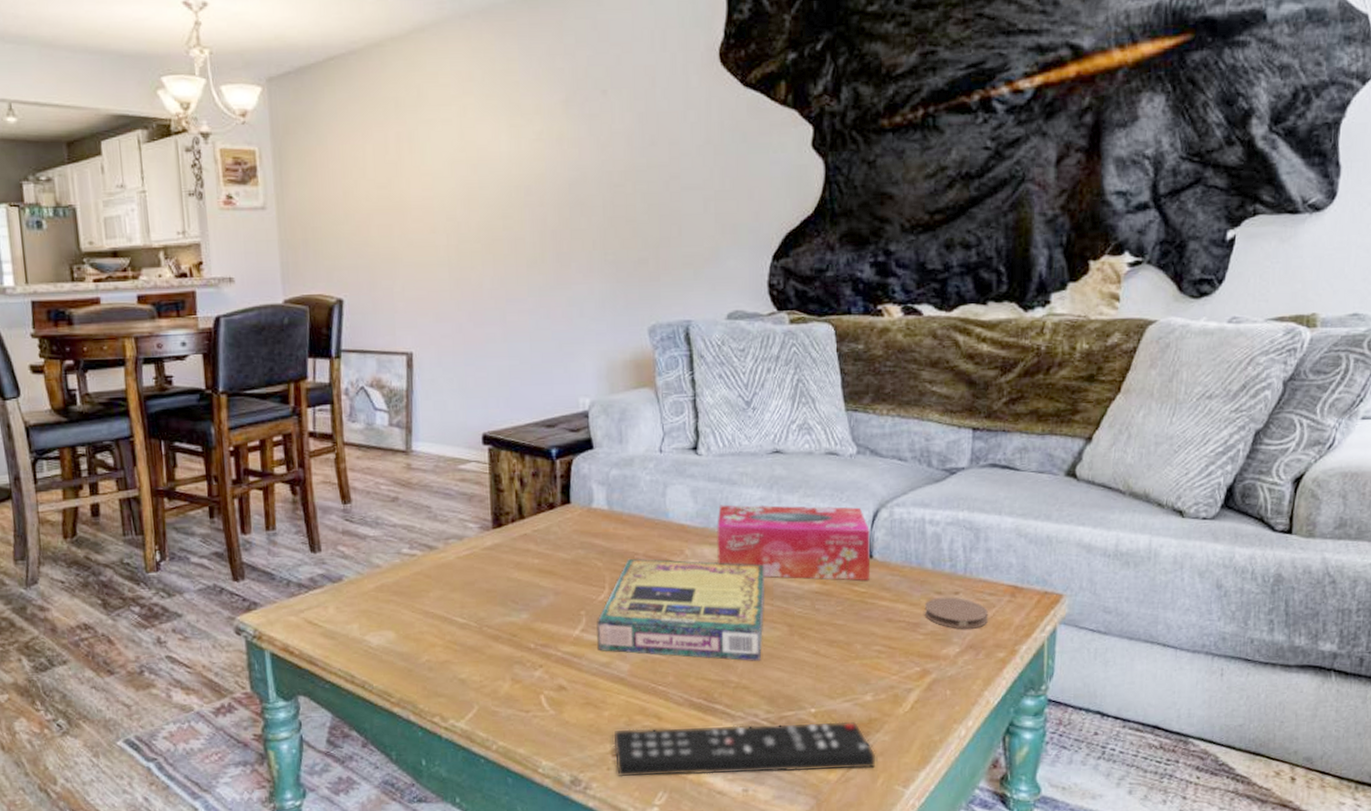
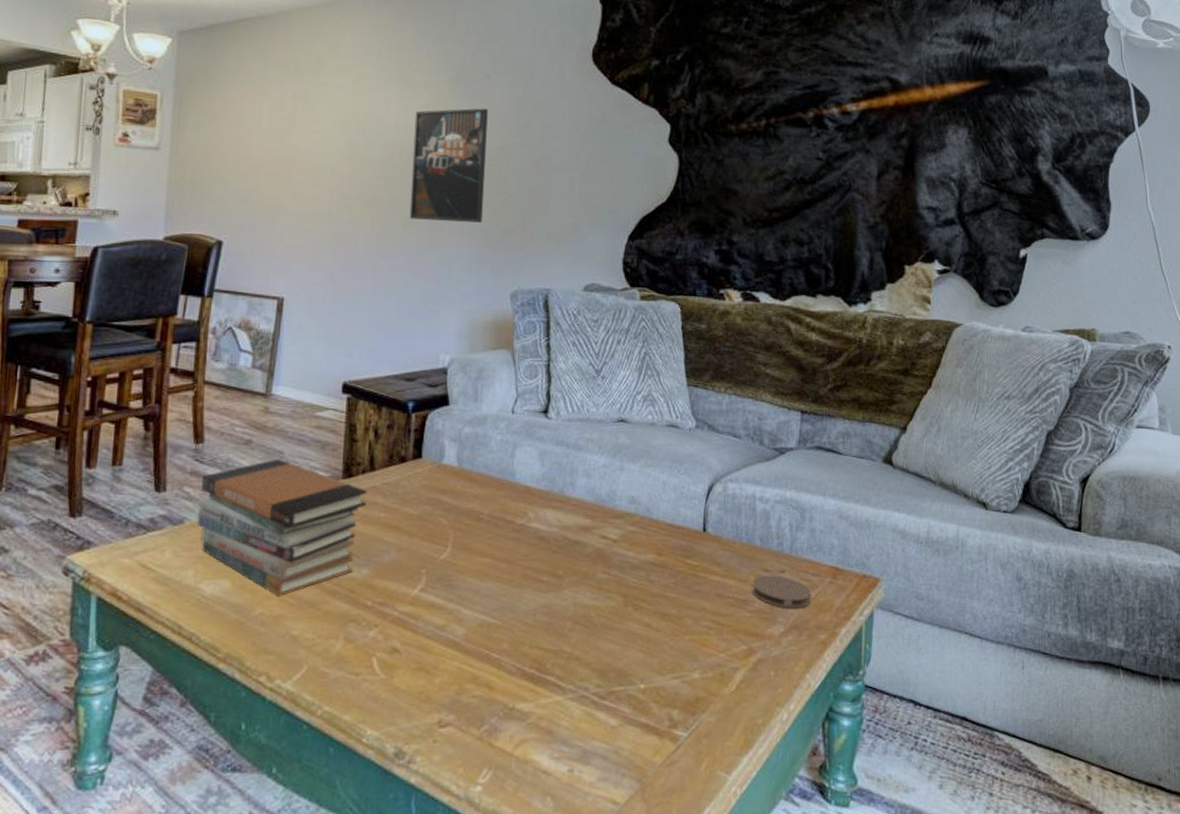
book stack: none [354,513,519,645] -> present [196,458,367,597]
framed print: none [529,129,612,258] -> present [409,108,488,223]
video game box: present [597,558,764,662] -> none [435,517,603,633]
remote control: present [614,721,876,777] -> none [441,698,701,752]
tissue box: present [717,504,870,581] -> none [559,469,704,554]

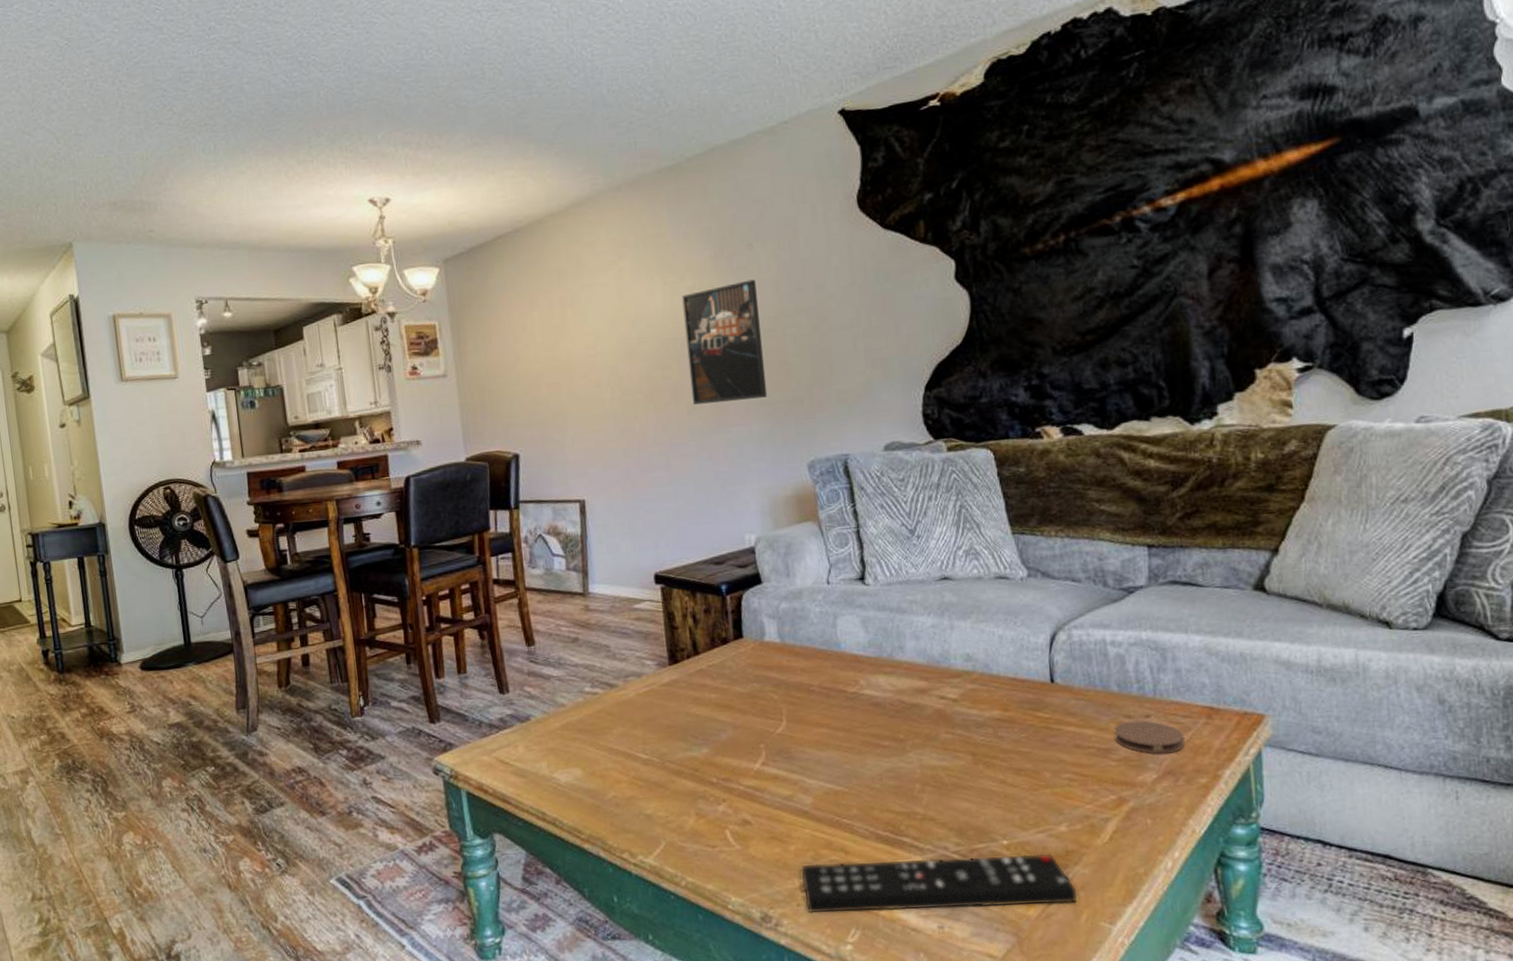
book stack: present [196,458,367,597] -> none [539,652,696,781]
remote control: none [441,698,701,752] -> present [802,853,1077,914]

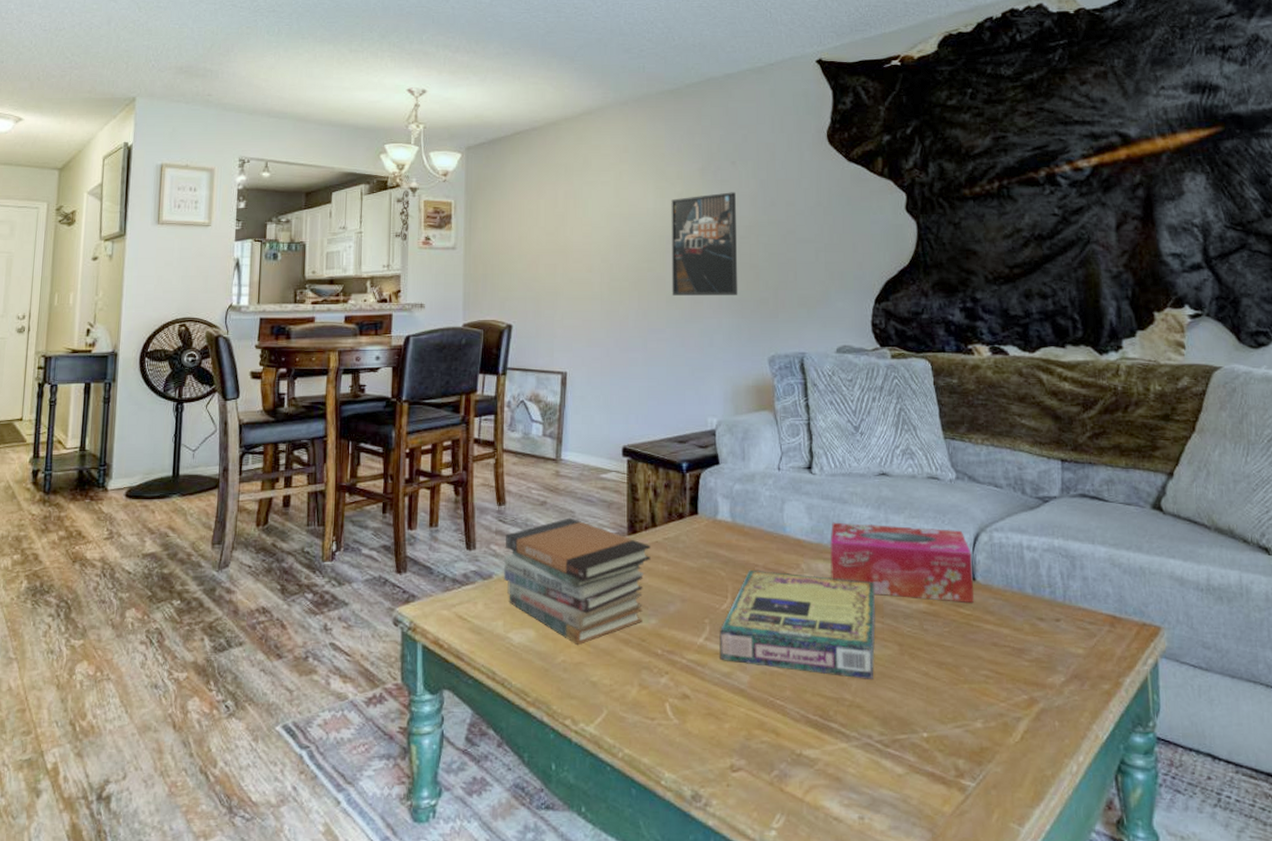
book stack: none [539,652,696,781] -> present [503,517,651,646]
video game box: none [776,690,947,793] -> present [719,569,875,681]
remote control: present [802,853,1077,914] -> none [733,744,990,803]
tissue box: none [890,630,1053,706] -> present [830,522,974,603]
coaster: present [1114,720,1185,754] -> none [1027,624,1090,658]

